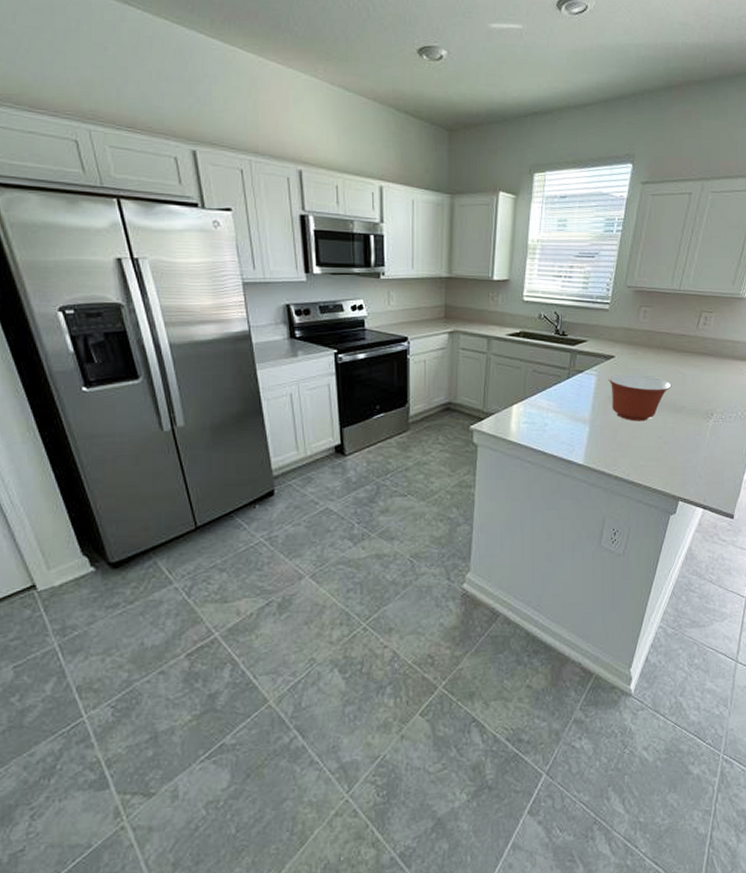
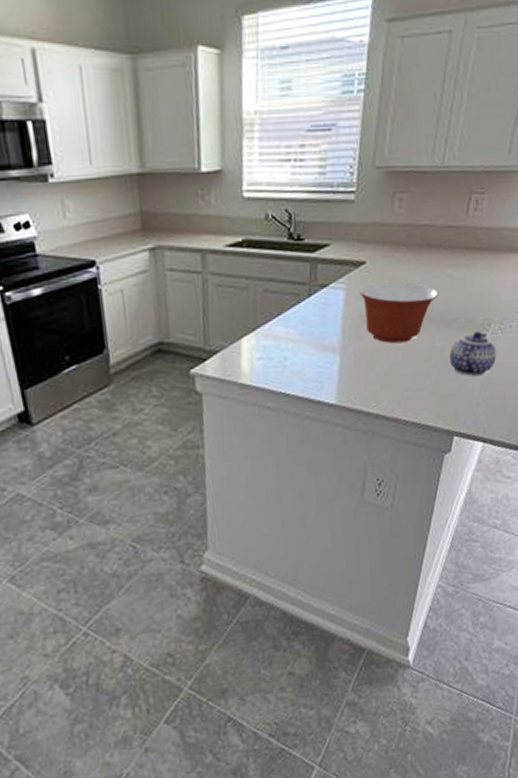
teapot: none [678,418,718,455] -> present [449,331,497,377]

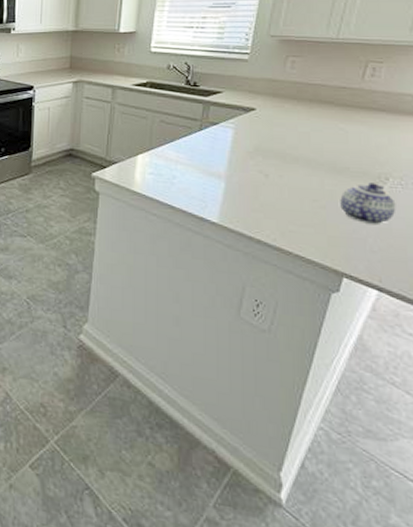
mixing bowl: present [359,282,439,344] -> none [248,127,330,181]

